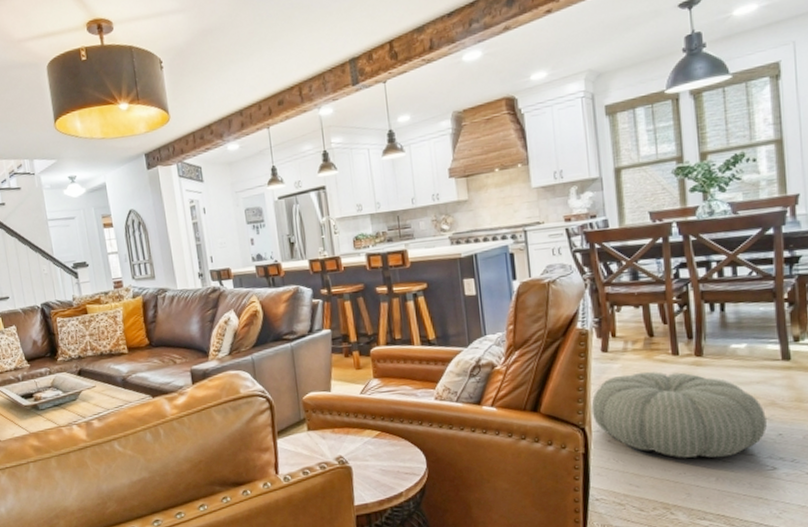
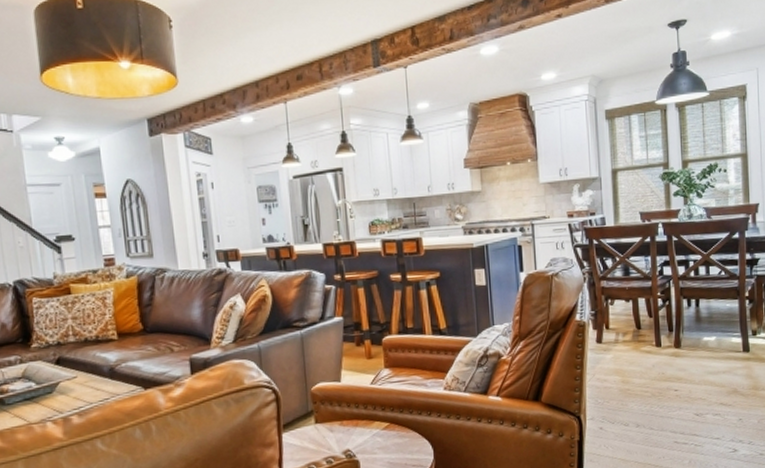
pouf: present [591,372,767,458] -> none [586,362,730,443]

